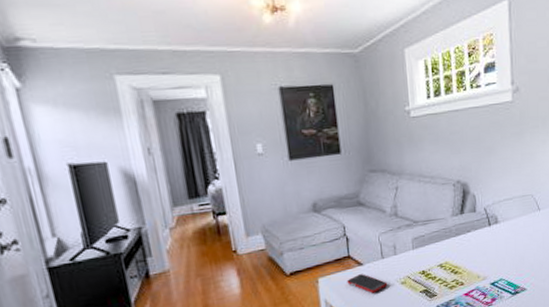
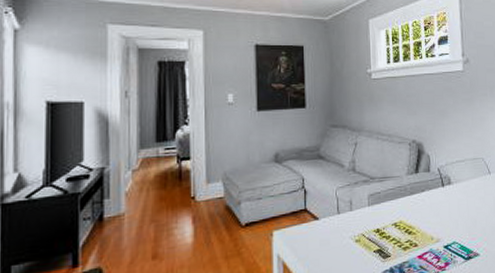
cell phone: present [347,274,388,294] -> none [301,229,342,250]

